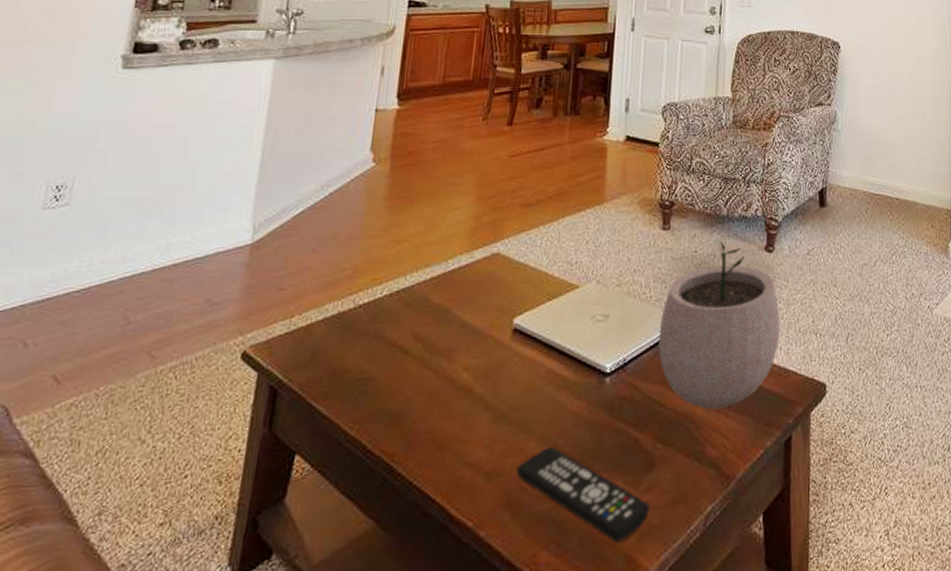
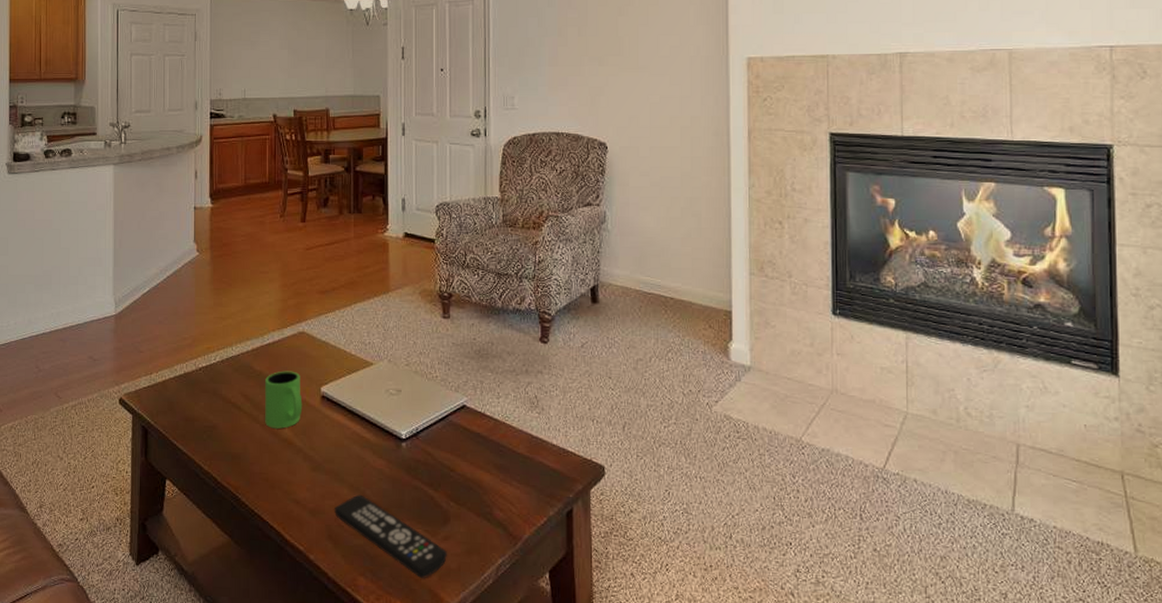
mug: none [438,301,489,374] -> present [265,371,303,429]
plant pot: present [658,238,781,410] -> none [445,328,558,479]

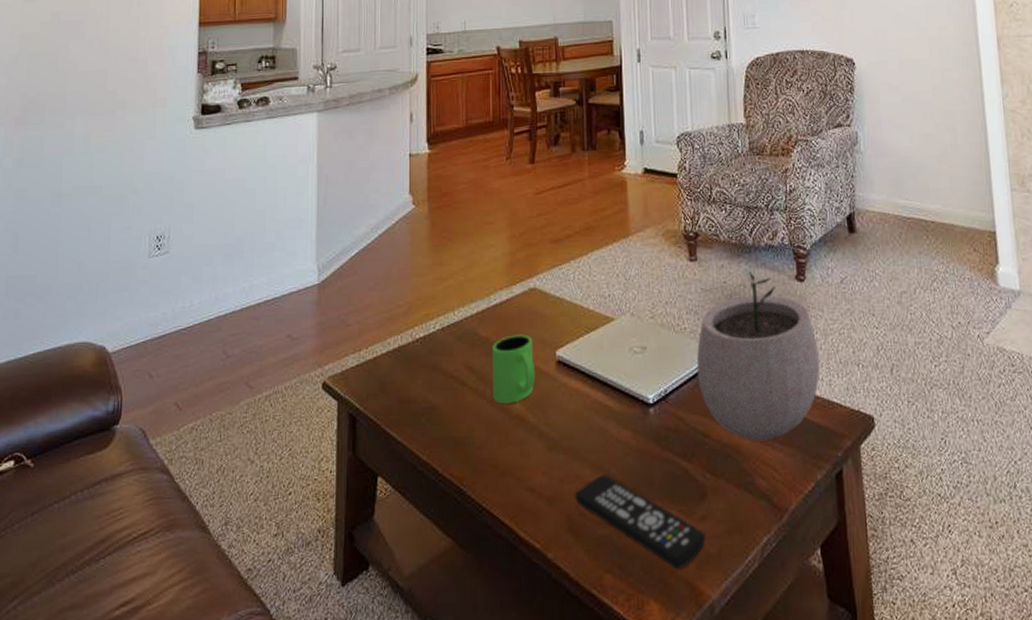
plant pot: none [445,328,558,479] -> present [696,268,821,441]

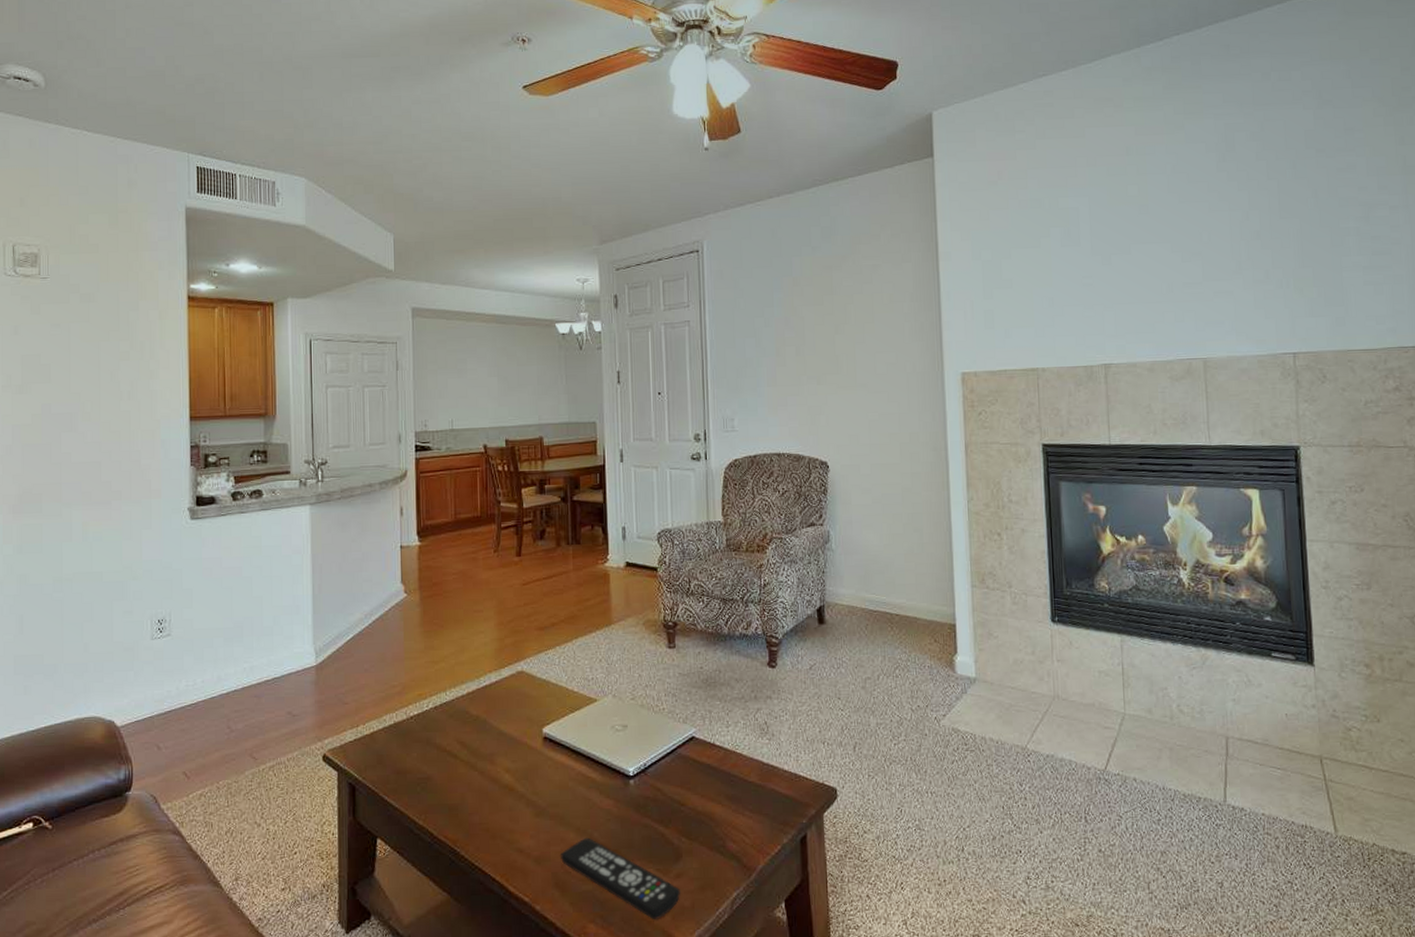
mug: present [492,334,536,404] -> none [483,713,524,775]
plant pot: present [696,268,821,441] -> none [674,655,789,809]

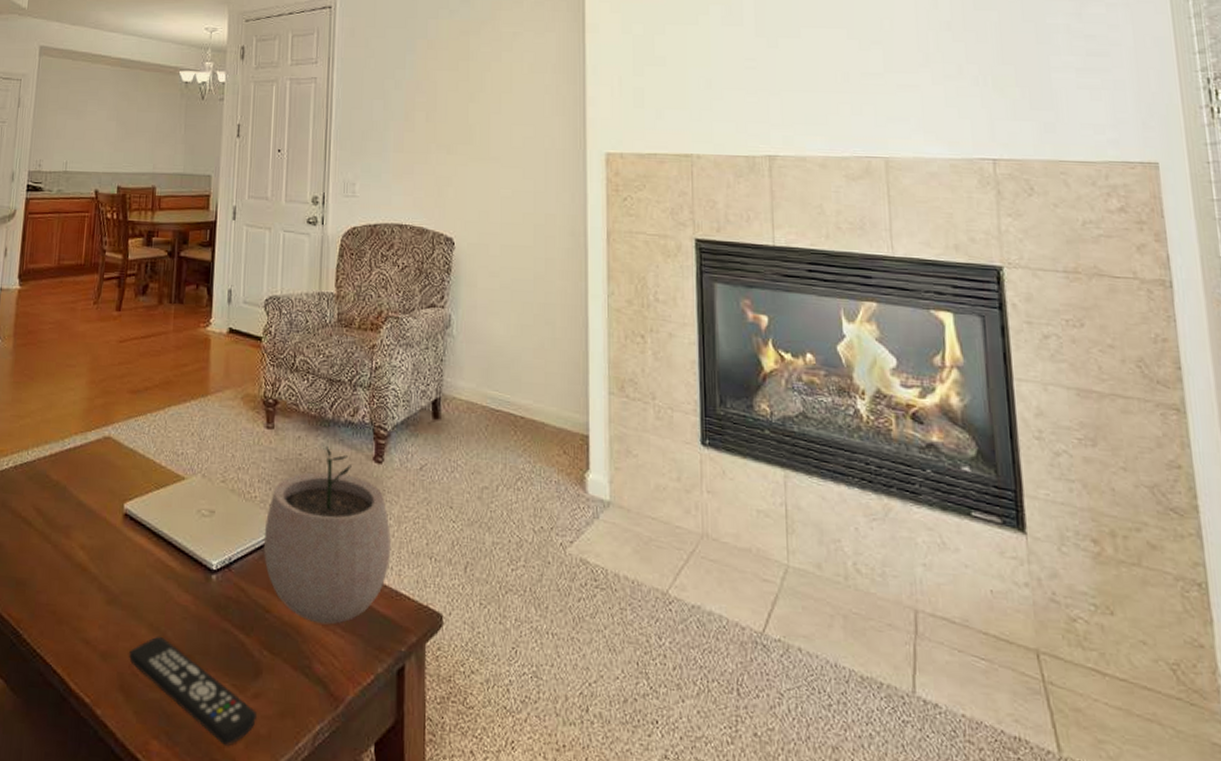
plant pot: none [674,655,789,809] -> present [263,442,392,625]

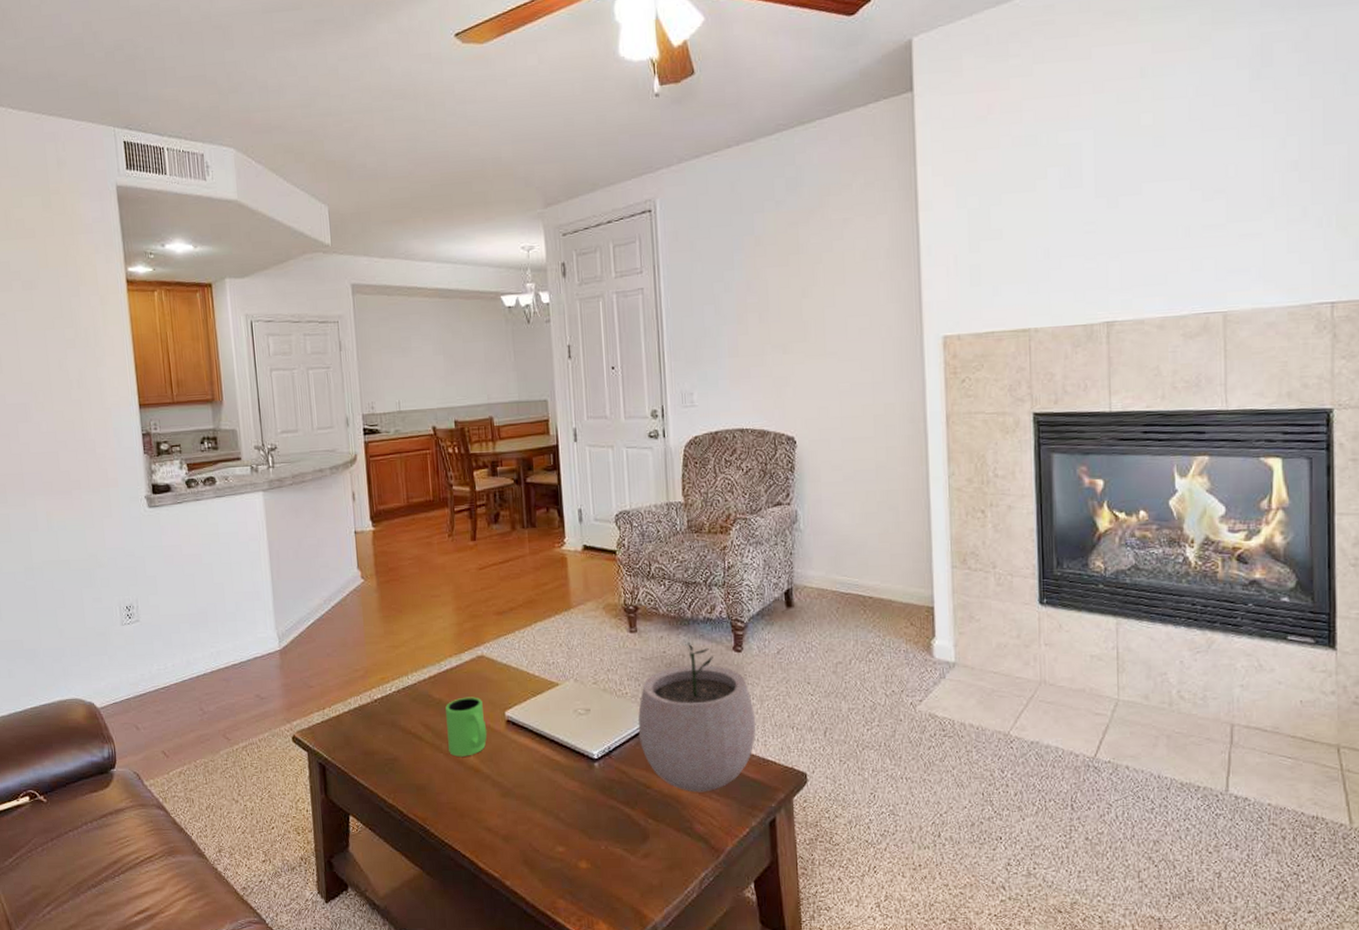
mug: none [58,481,102,551] -> present [445,697,488,757]
remote control: present [129,636,257,747] -> none [528,817,648,898]

